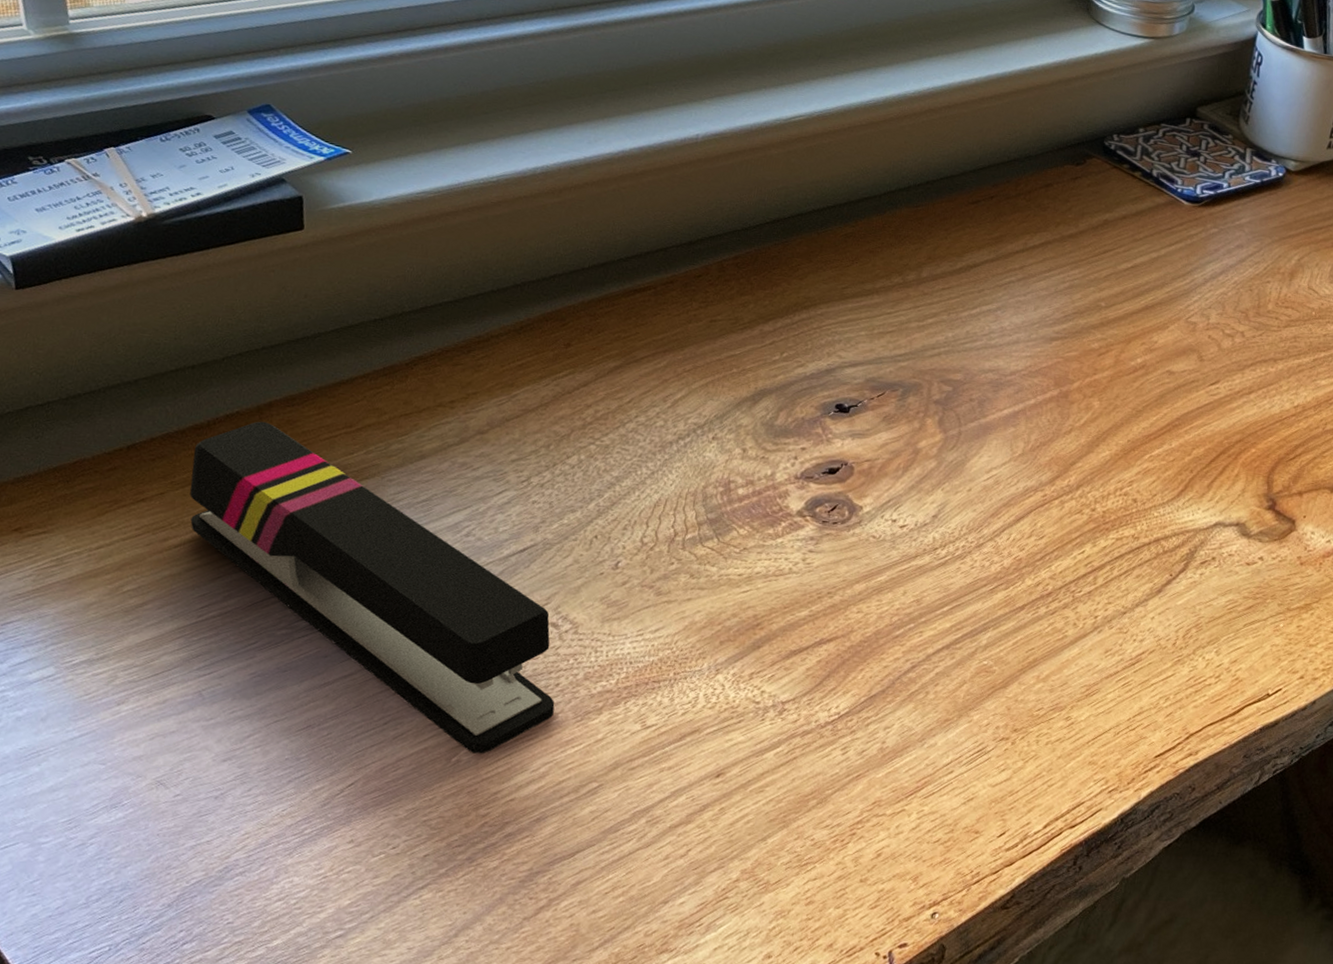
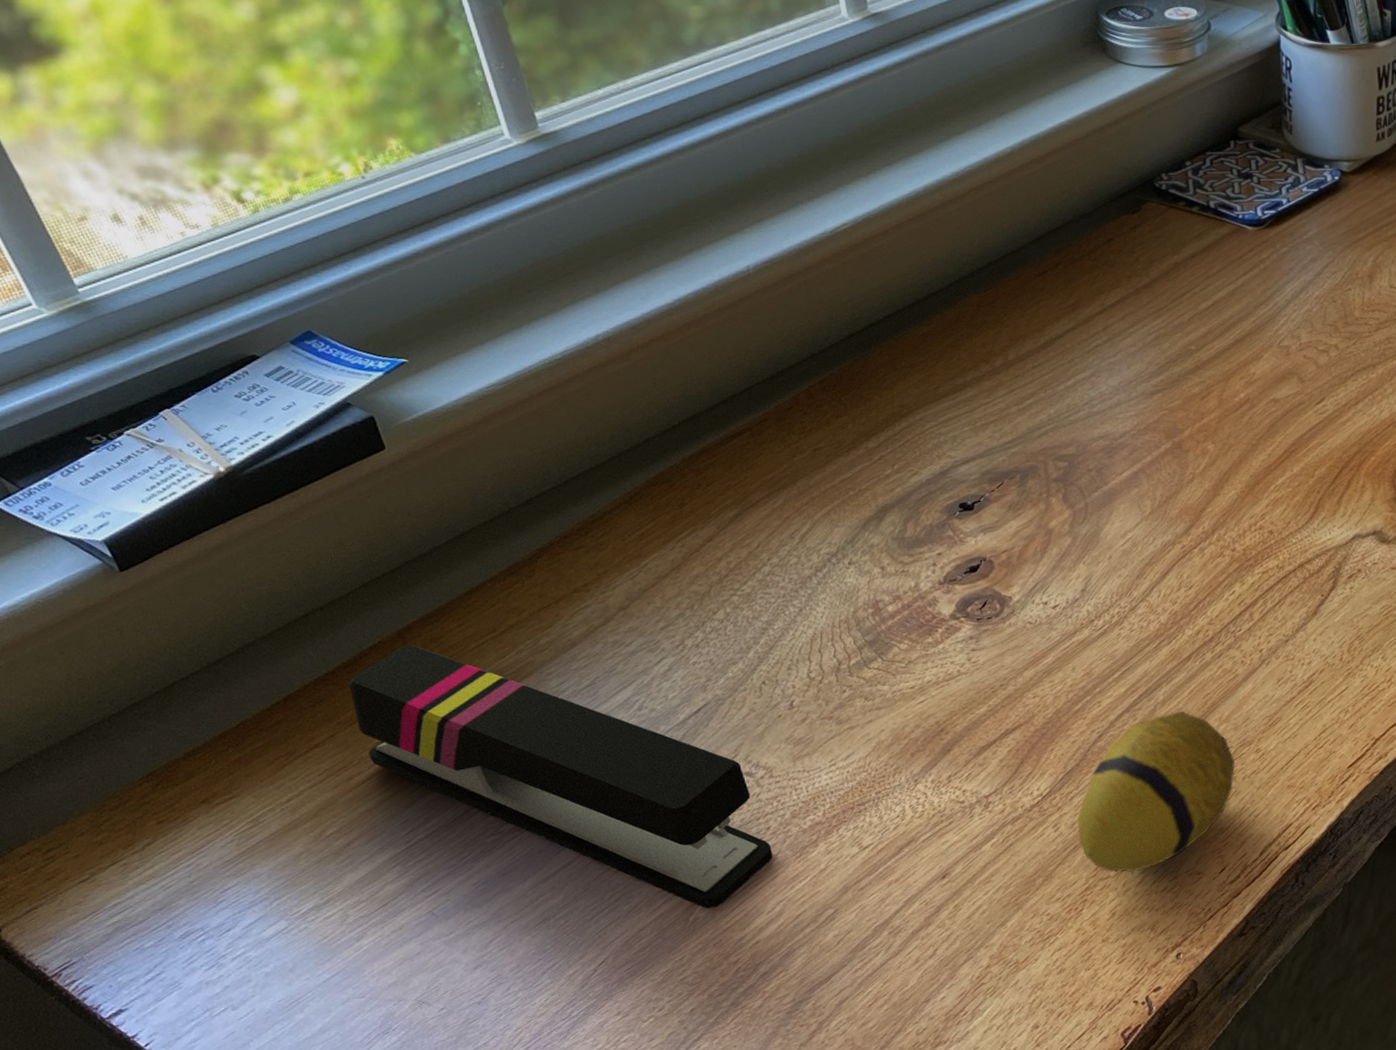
decorative egg: none [863,660,1043,815] -> present [1077,711,1235,873]

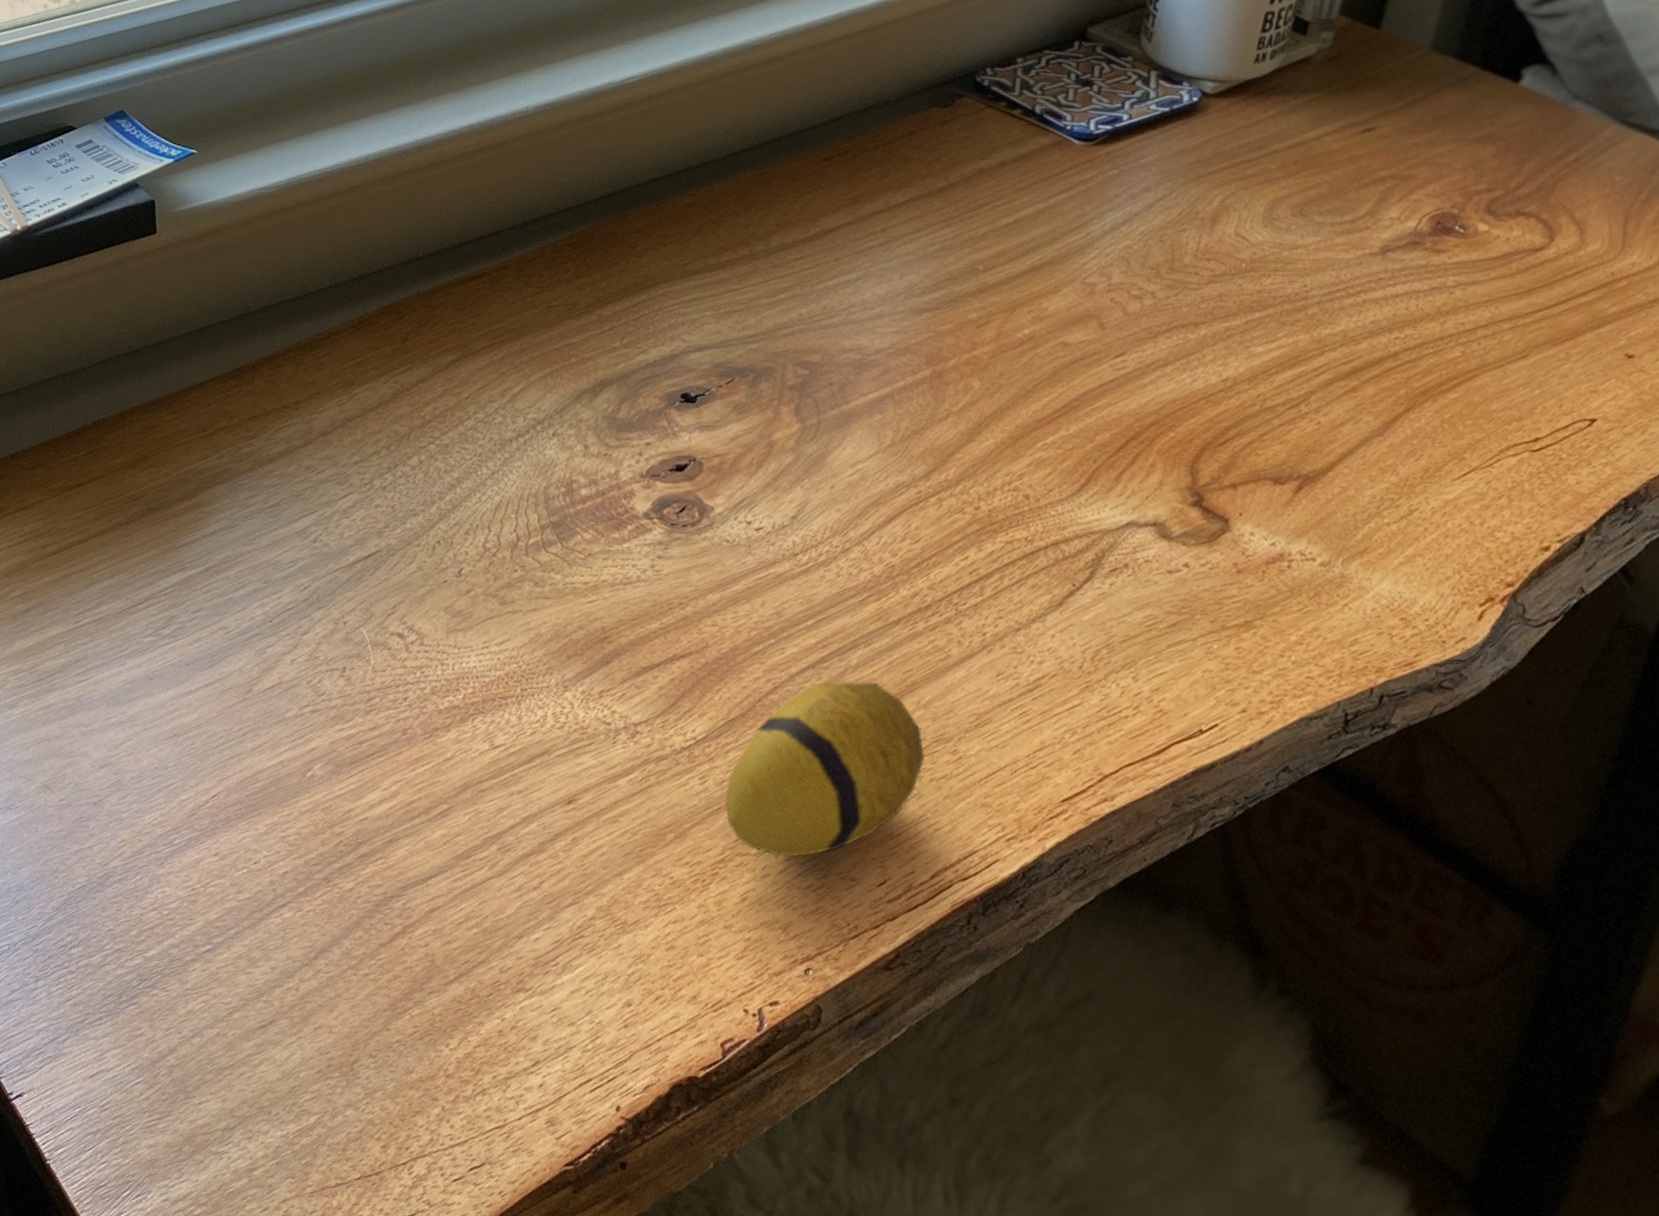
stapler: present [349,645,773,909] -> none [64,427,404,770]

